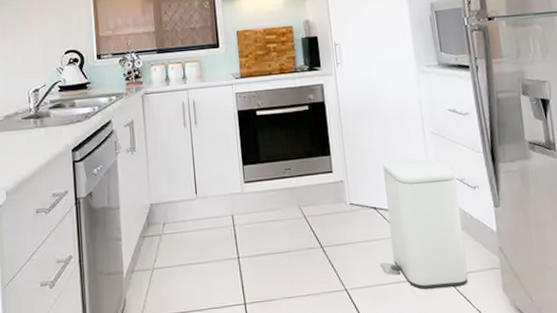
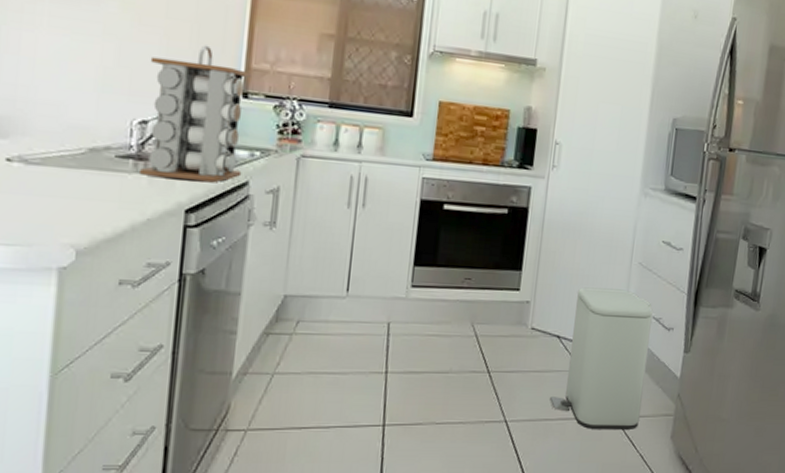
spice rack: none [34,27,106,129] -> present [140,45,252,183]

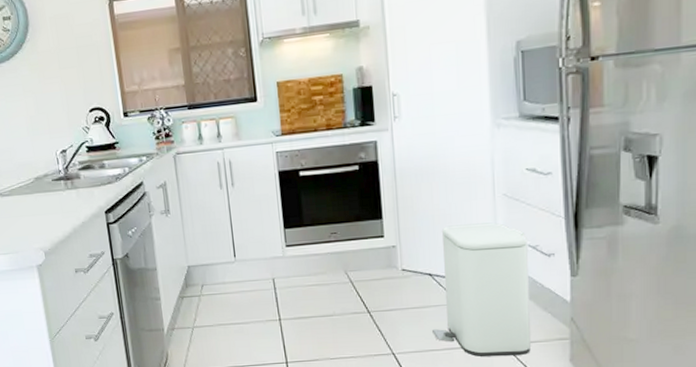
spice rack: present [140,45,252,183] -> none [57,82,137,191]

